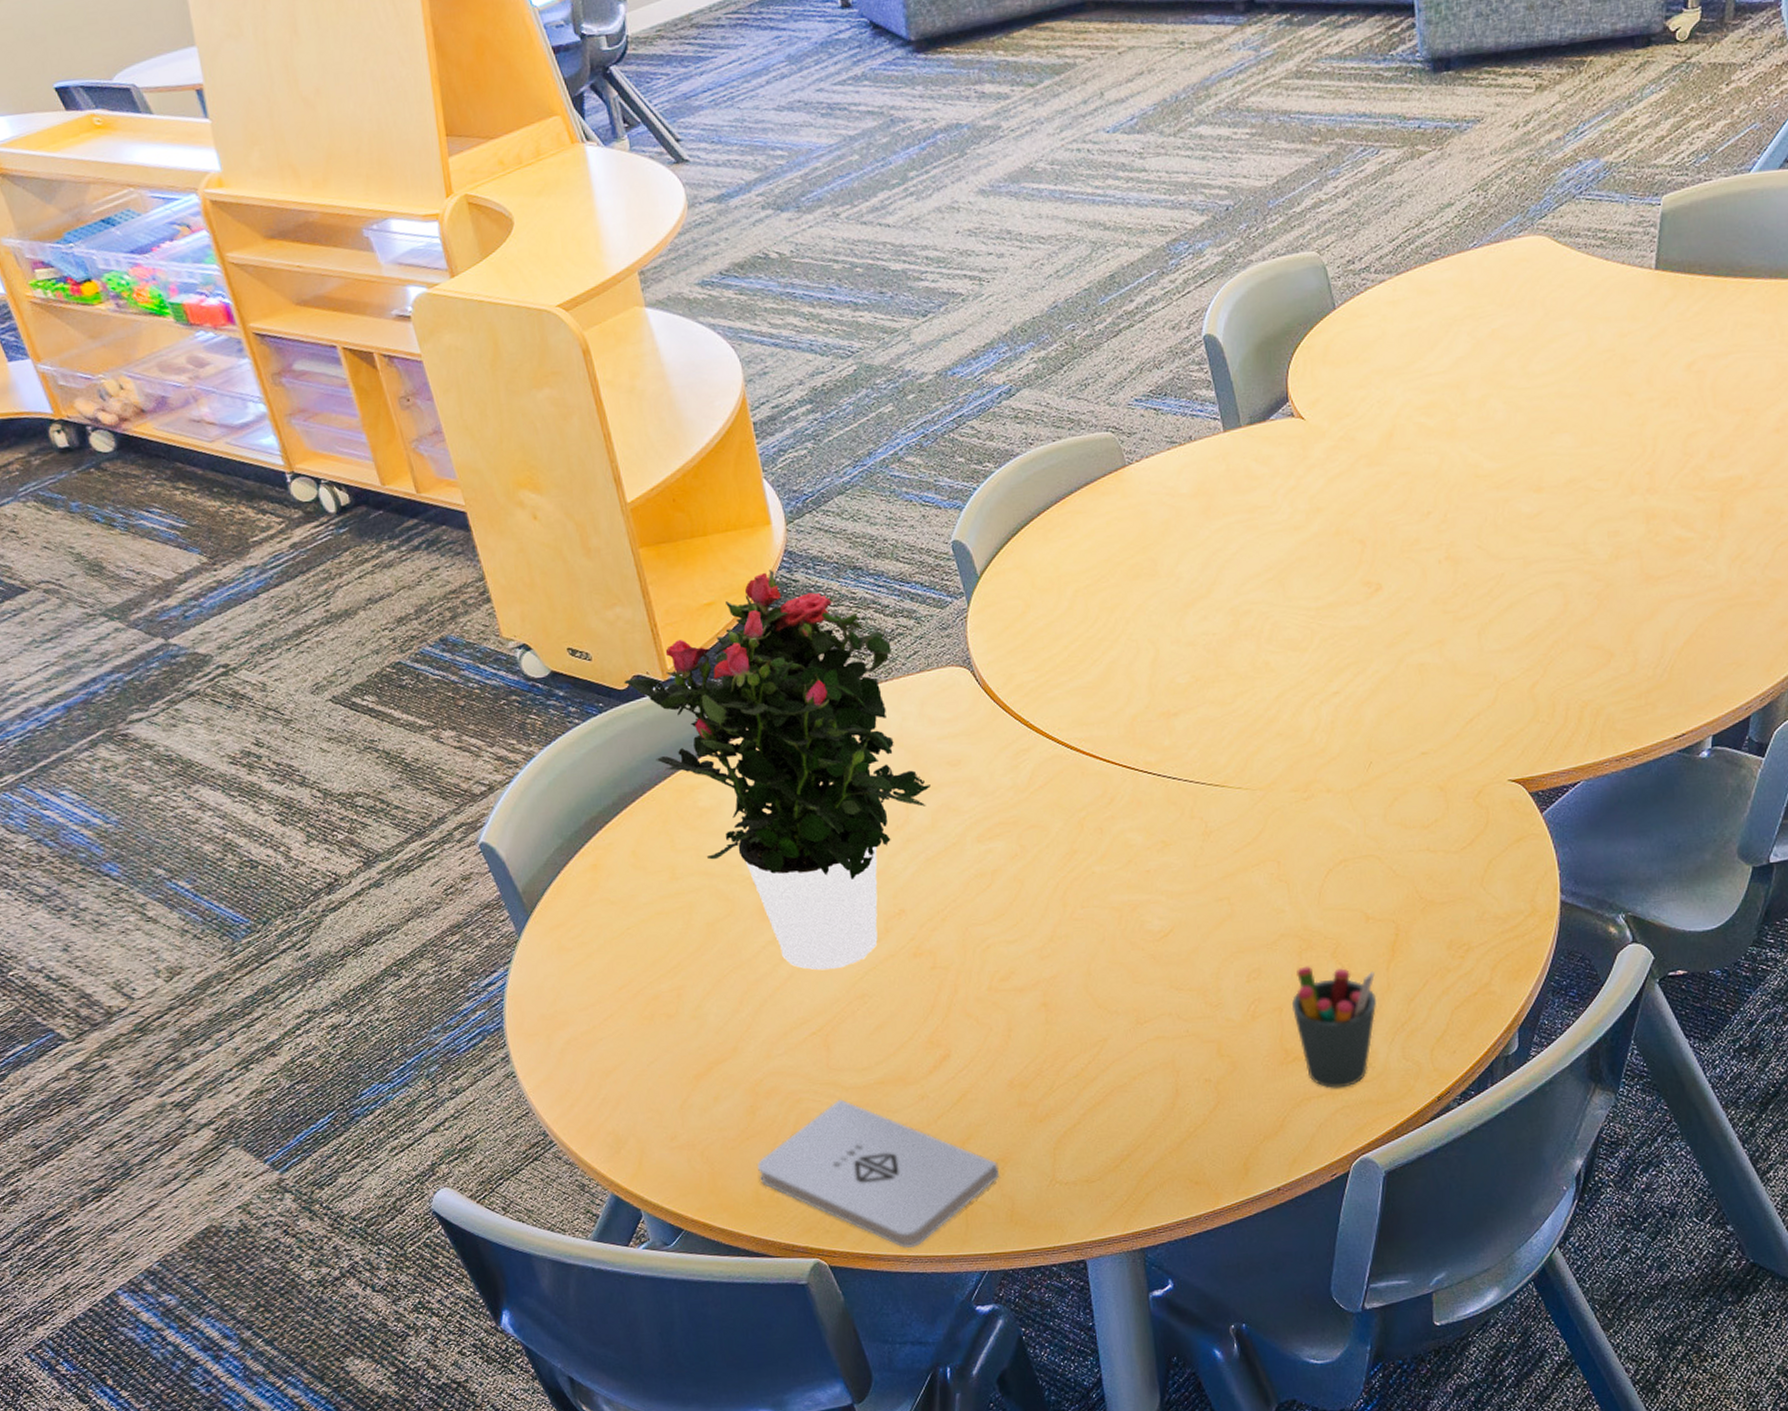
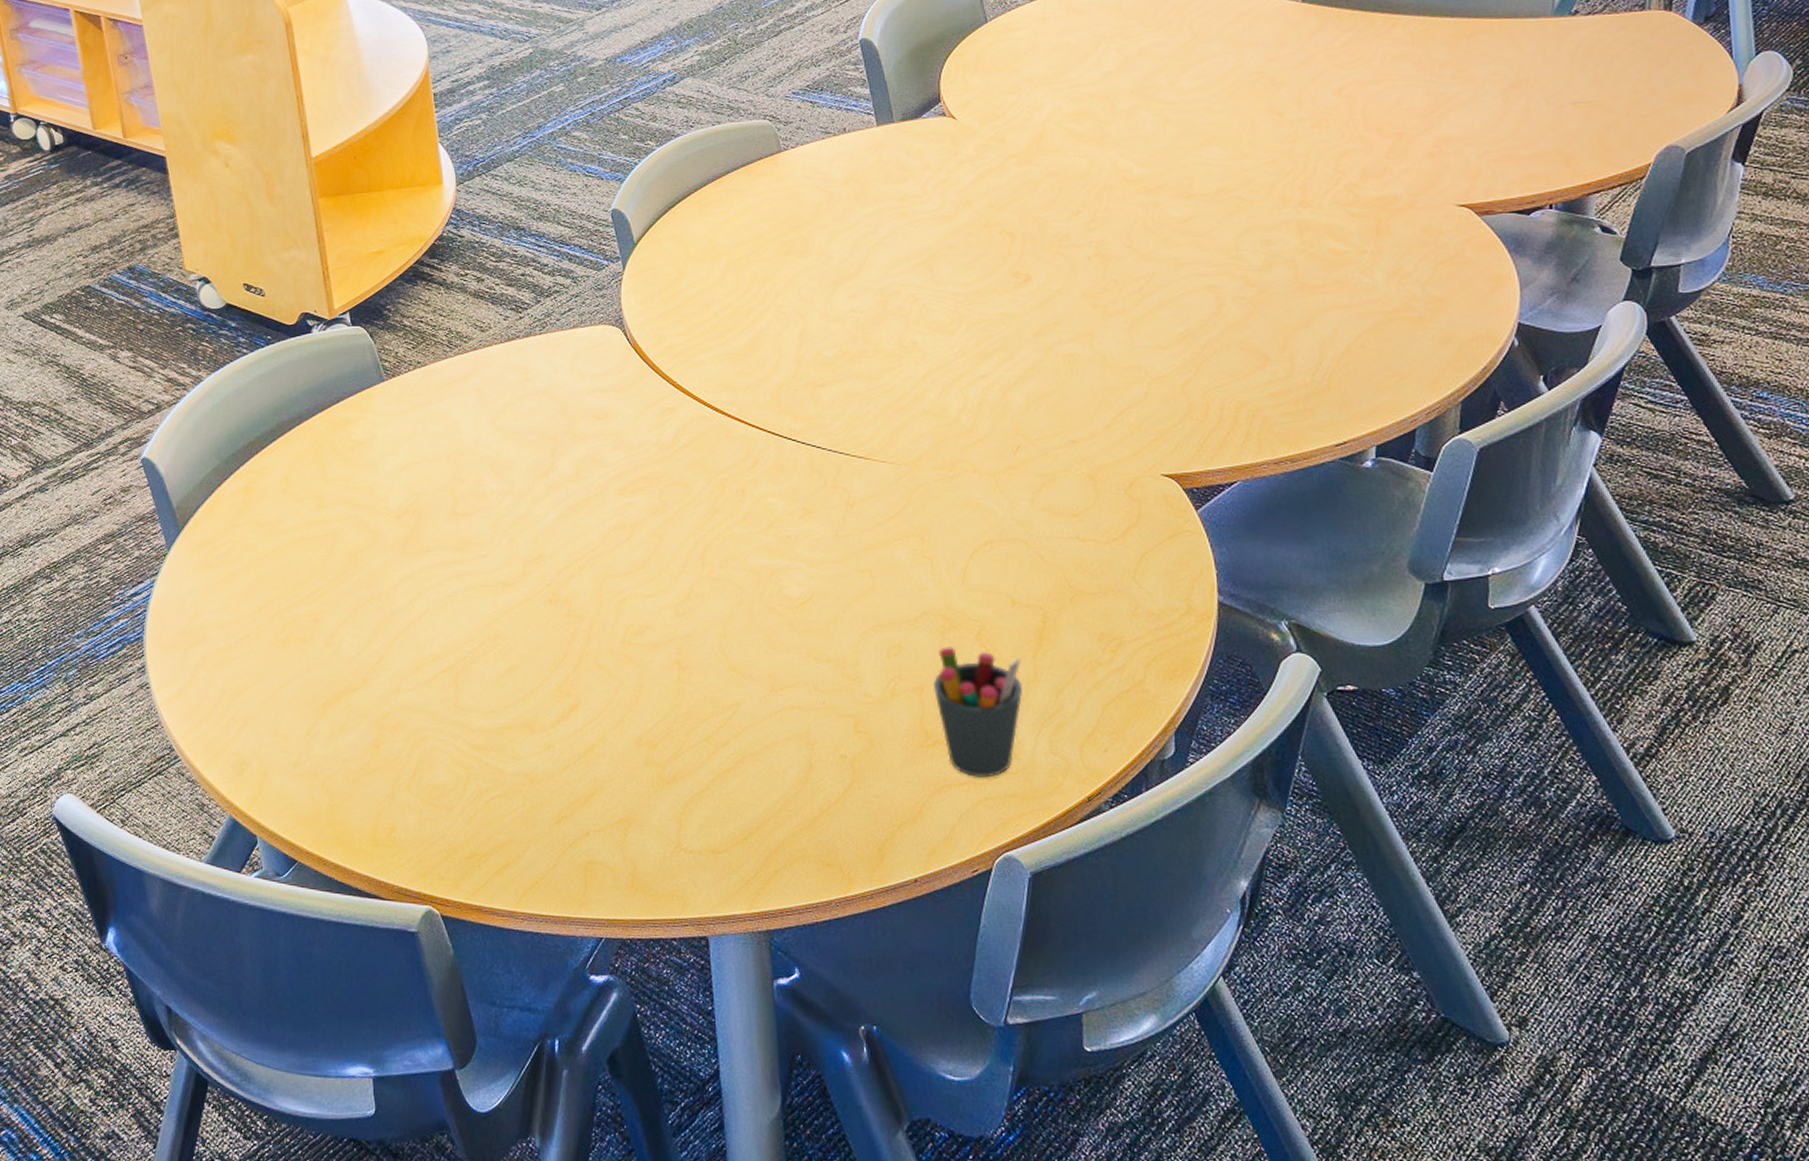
potted flower: present [624,569,931,971] -> none [293,224,577,609]
notepad: present [758,1099,1000,1249] -> none [378,741,623,905]

